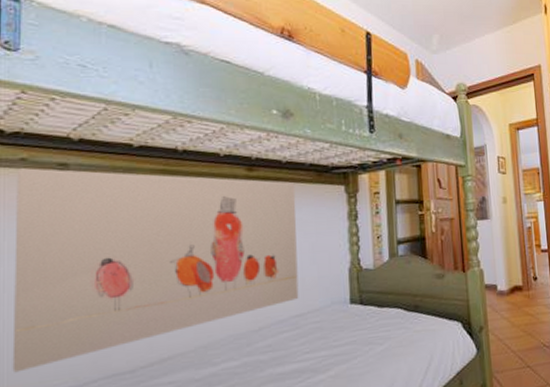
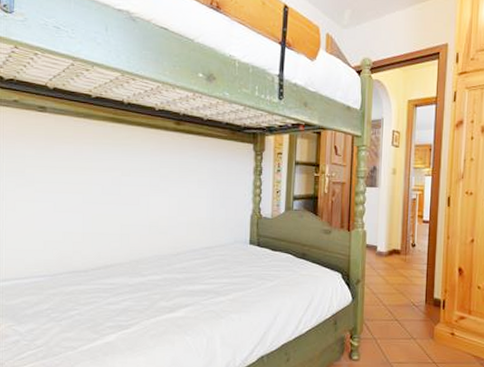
wall art: present [12,168,299,373] -> none [8,108,213,259]

